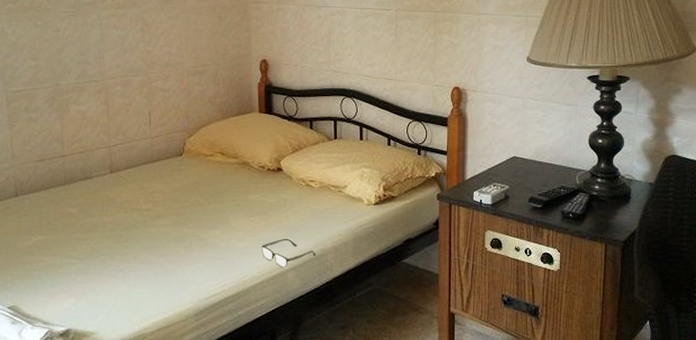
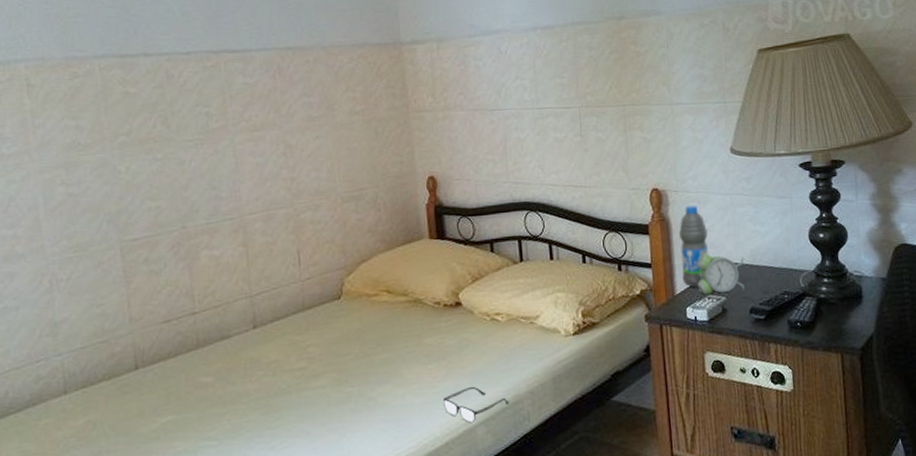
water bottle: none [473,104,499,176] -> present [679,205,708,288]
alarm clock: none [481,147,529,184] -> present [691,253,745,296]

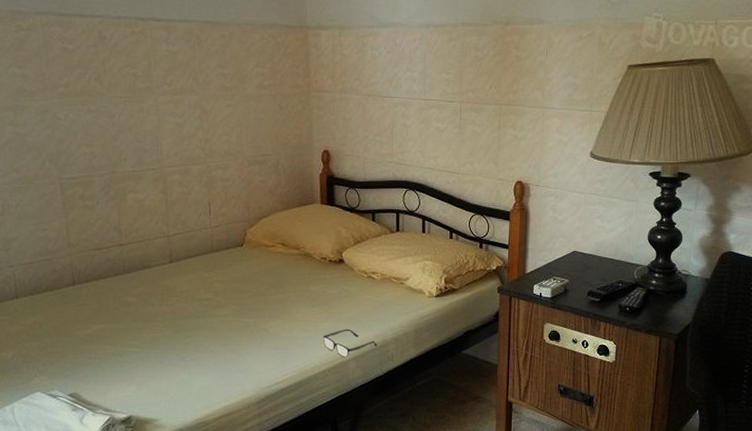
water bottle: present [679,205,708,288] -> none [533,199,560,270]
alarm clock: present [691,253,745,296] -> none [541,242,589,277]

